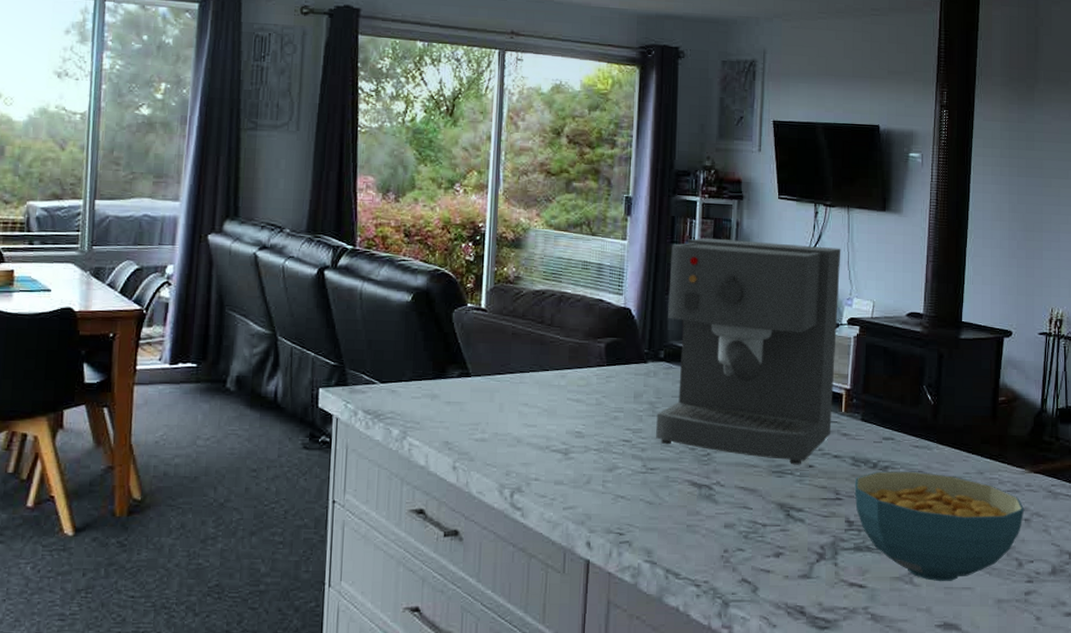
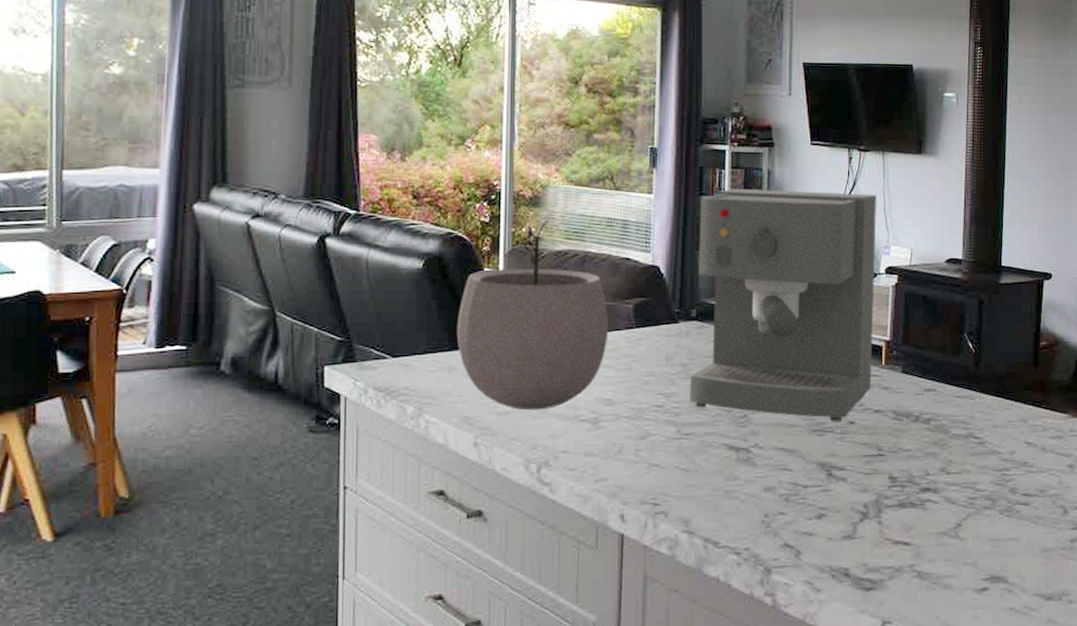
plant pot: none [440,260,582,439] -> present [456,219,609,411]
cereal bowl: present [854,471,1025,582] -> none [897,422,1069,535]

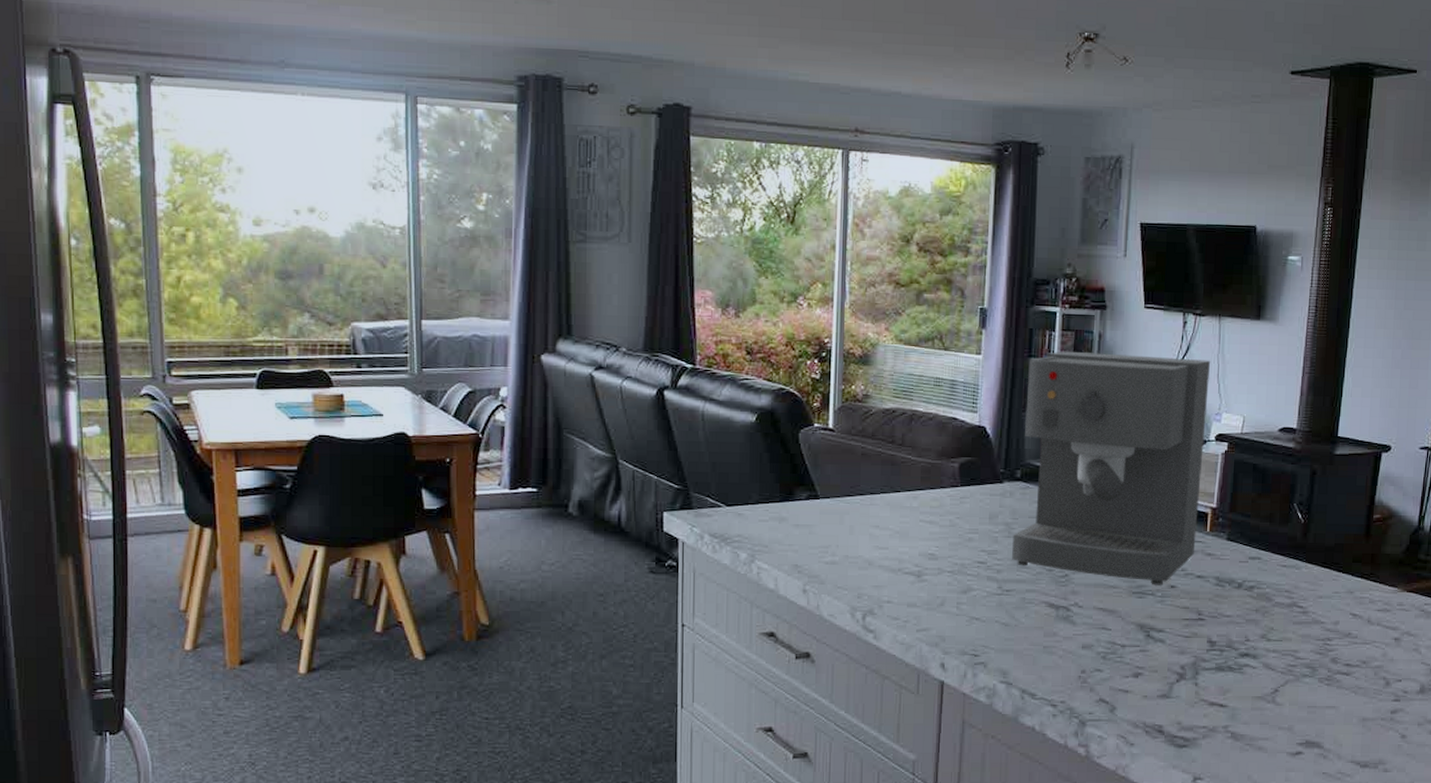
plant pot: present [456,219,609,411] -> none [787,377,934,562]

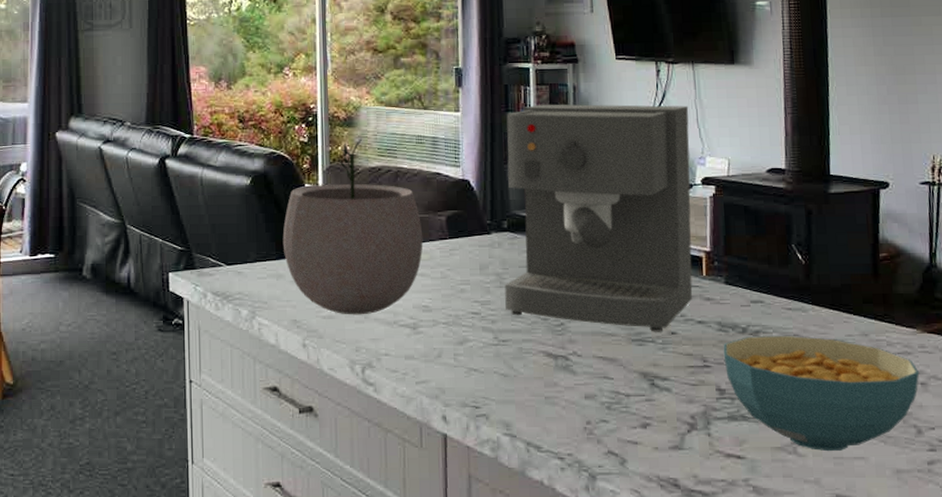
plant pot: none [787,377,934,562] -> present [282,138,423,315]
cereal bowl: none [1218,591,1395,701] -> present [723,335,920,452]

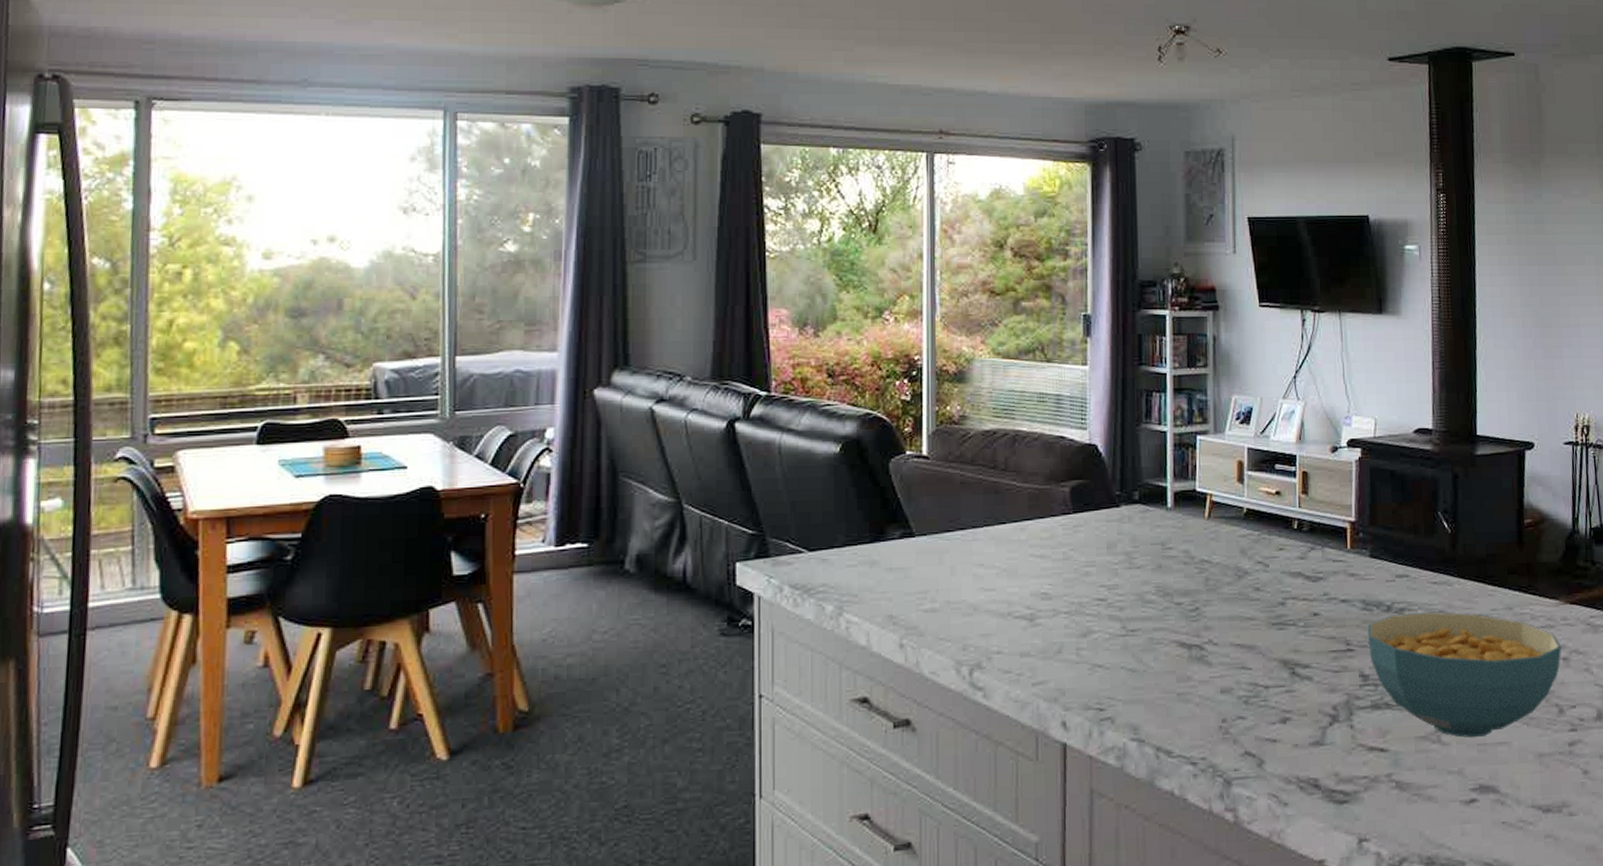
plant pot: present [282,138,423,315] -> none [877,395,1044,607]
coffee maker: present [505,104,693,332] -> none [1134,356,1337,614]

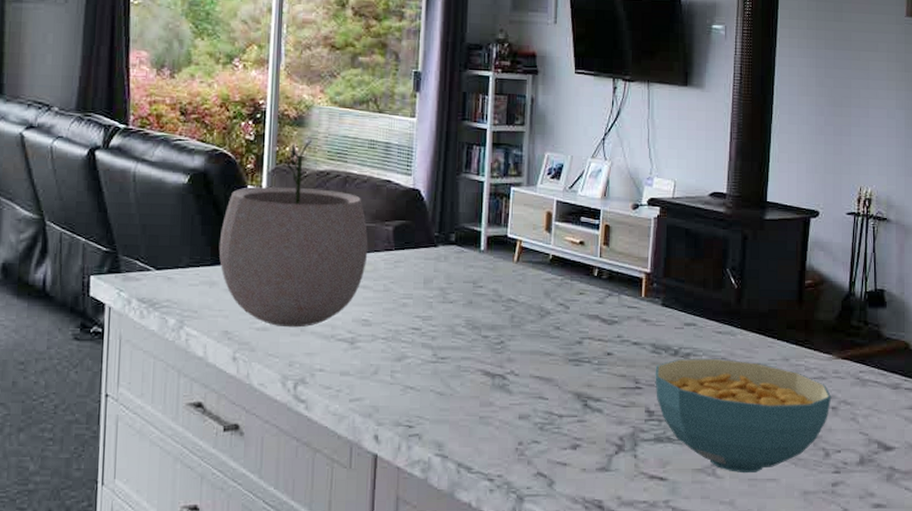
plant pot: none [877,395,1044,607] -> present [219,139,368,328]

